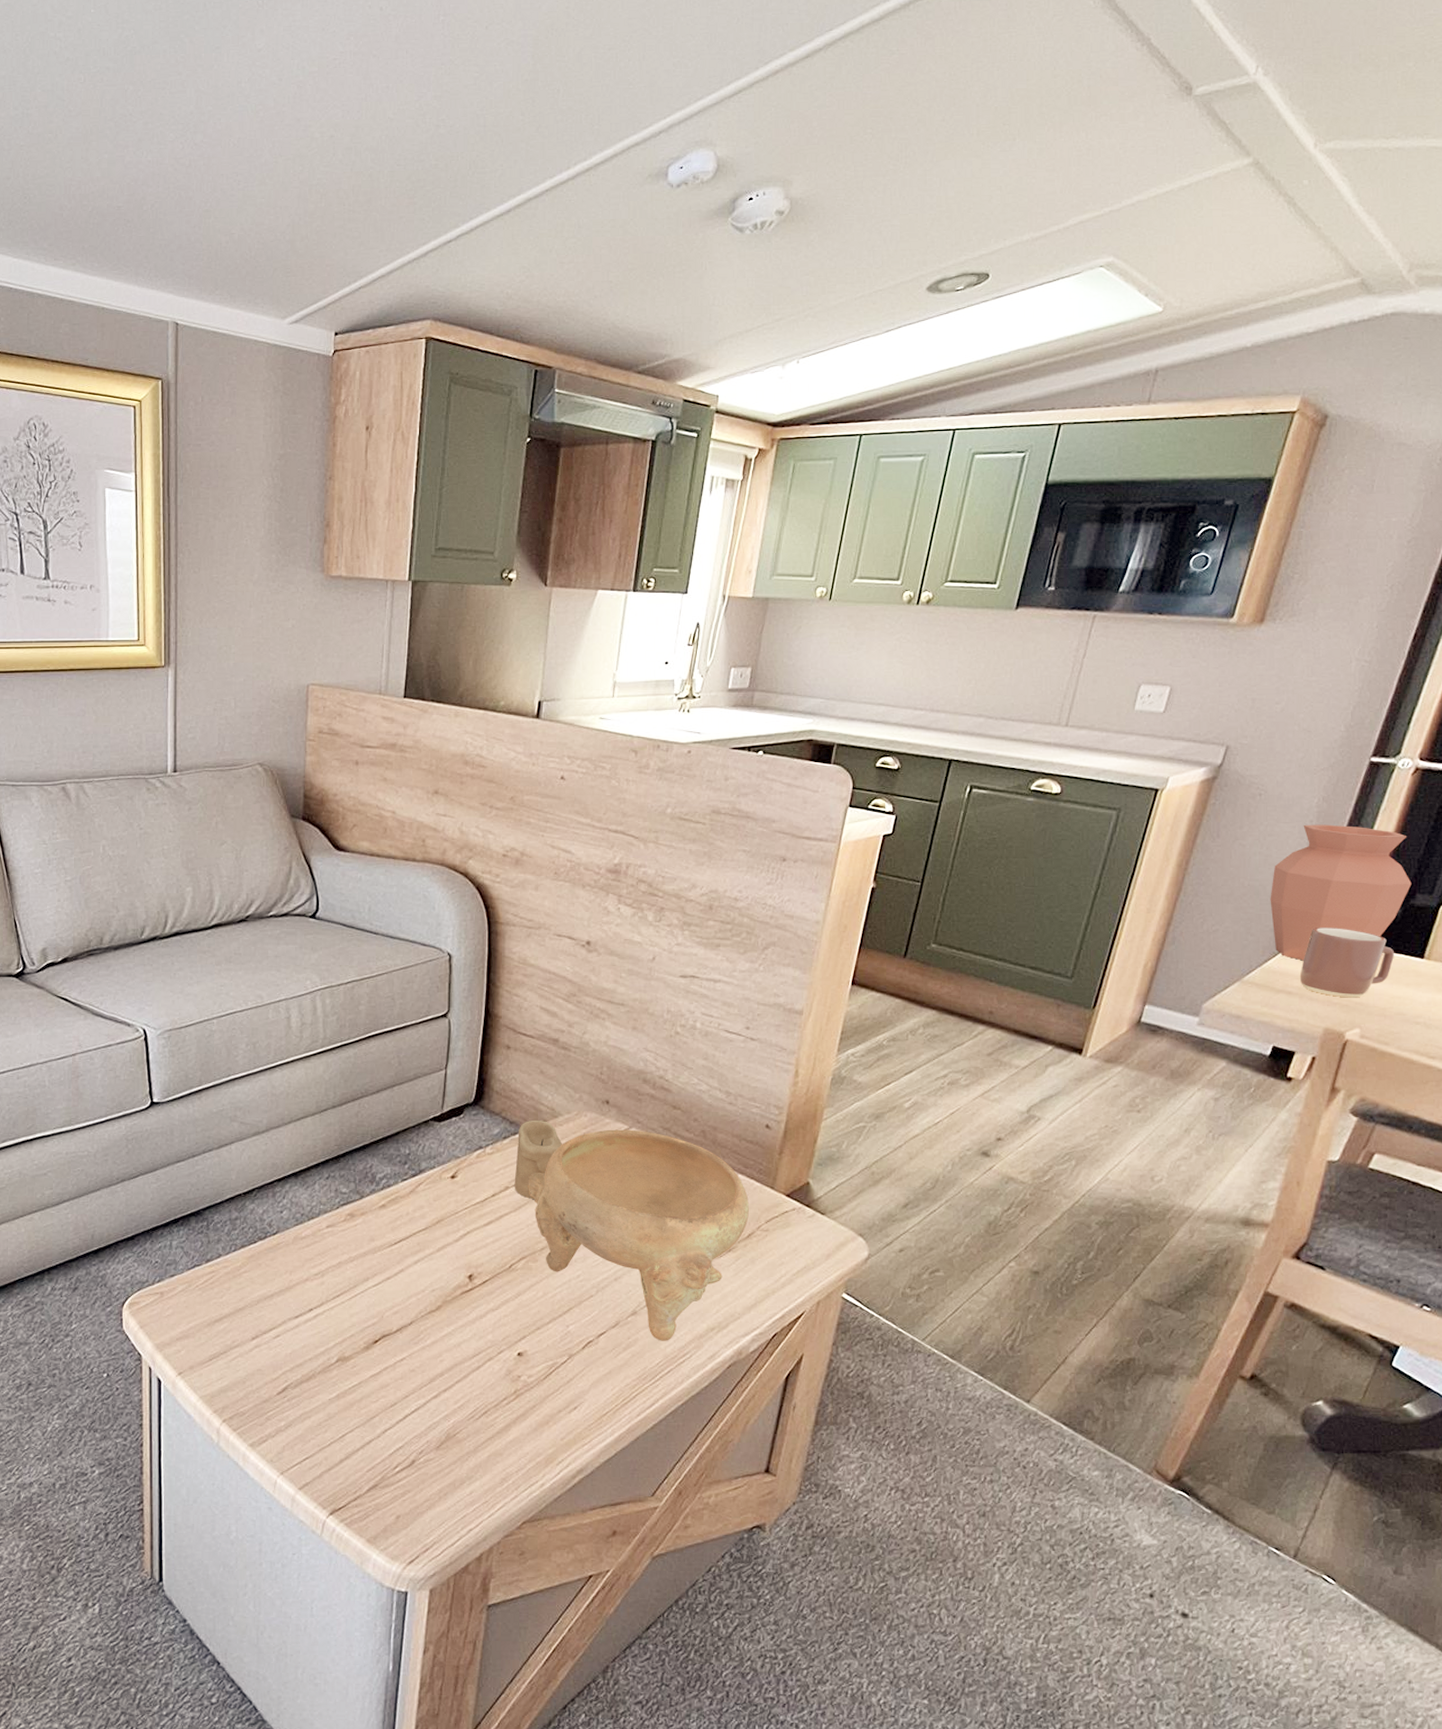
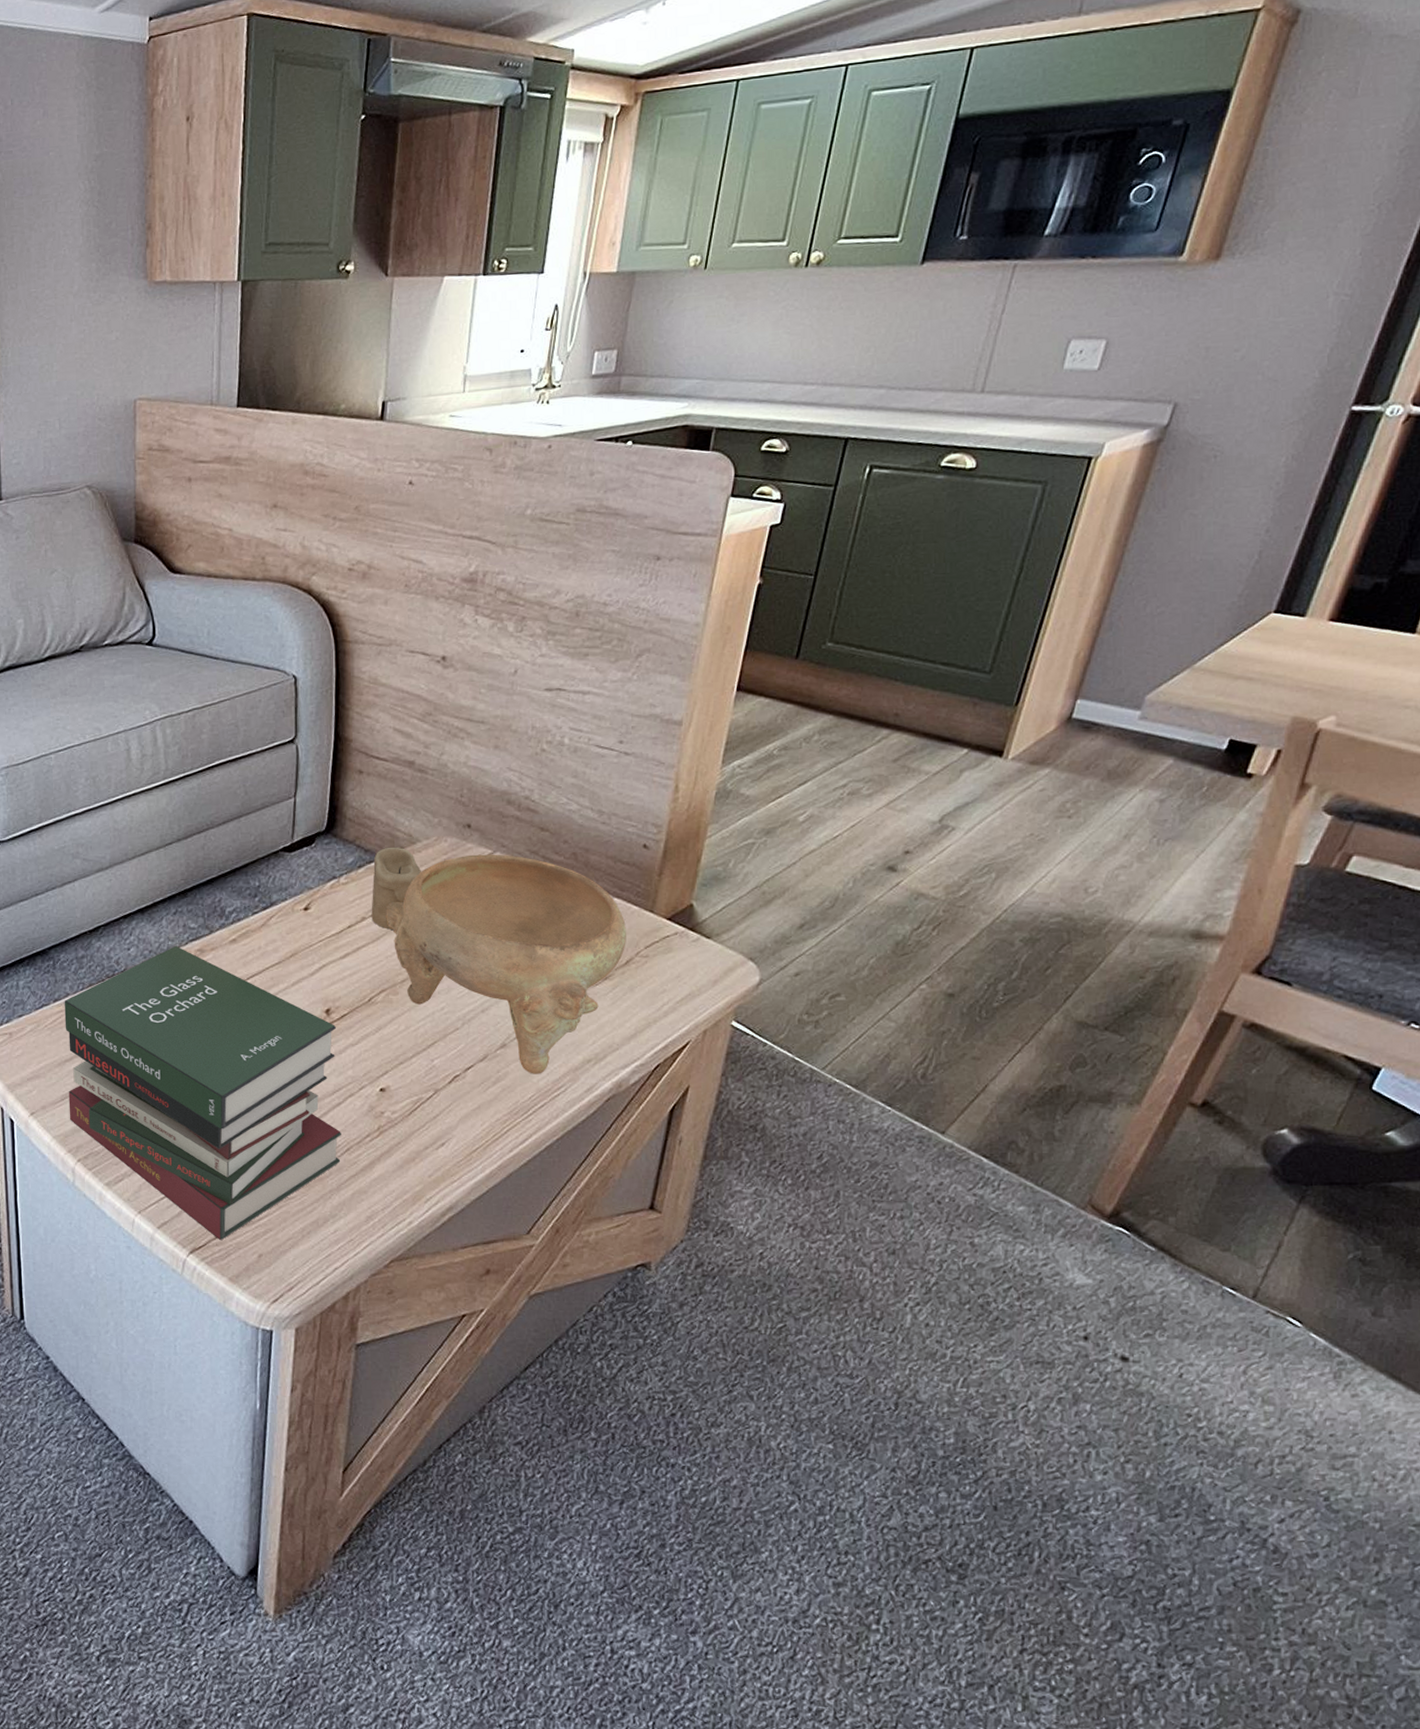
books: none [216,1209,480,1501] -> present [64,945,341,1240]
vase: present [1270,824,1412,961] -> none [1227,485,1401,642]
mug: present [1299,926,1395,998] -> none [1262,602,1380,682]

